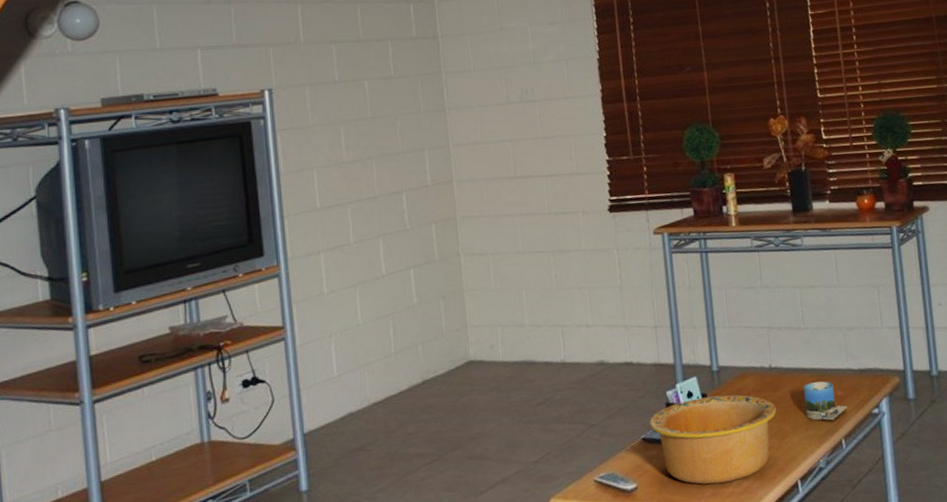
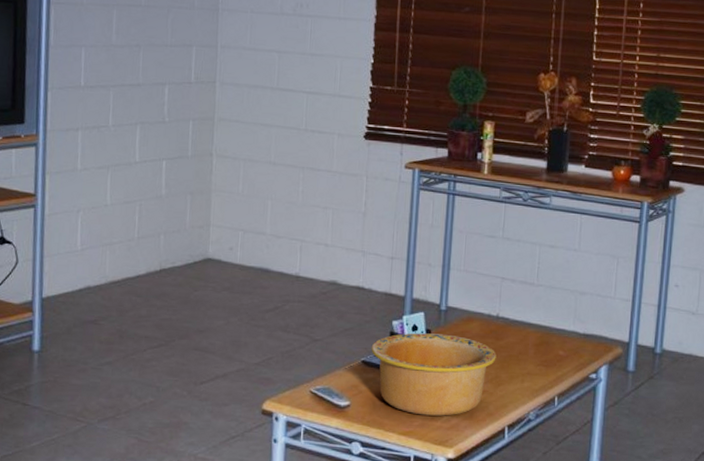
mug: present [803,381,848,421] -> none [524,338,567,378]

